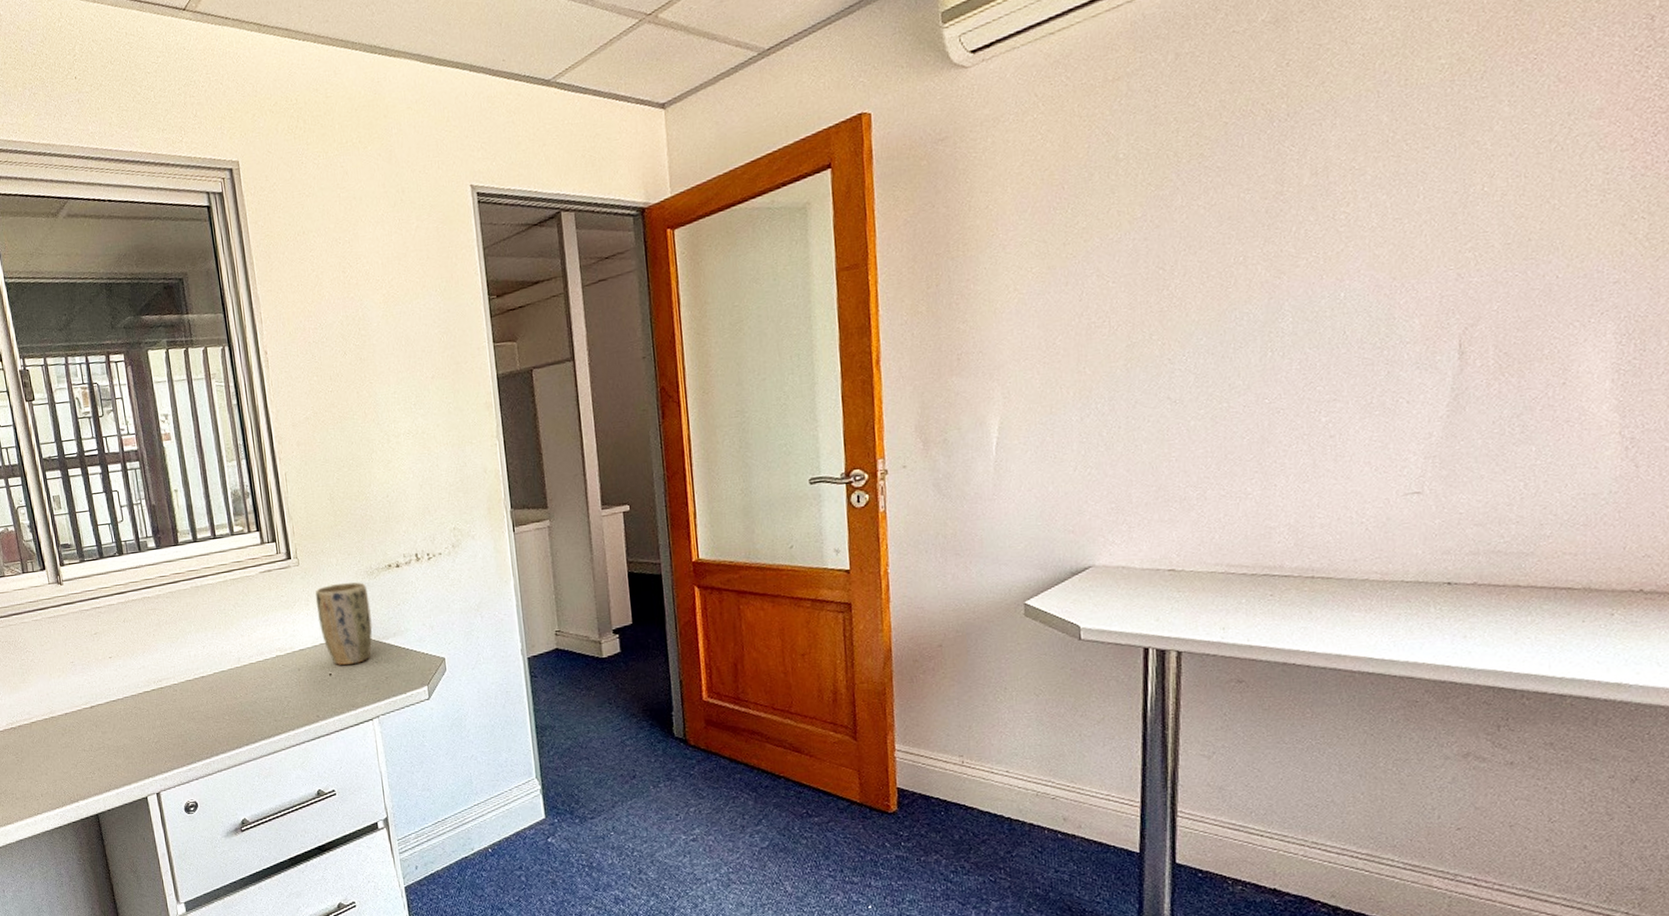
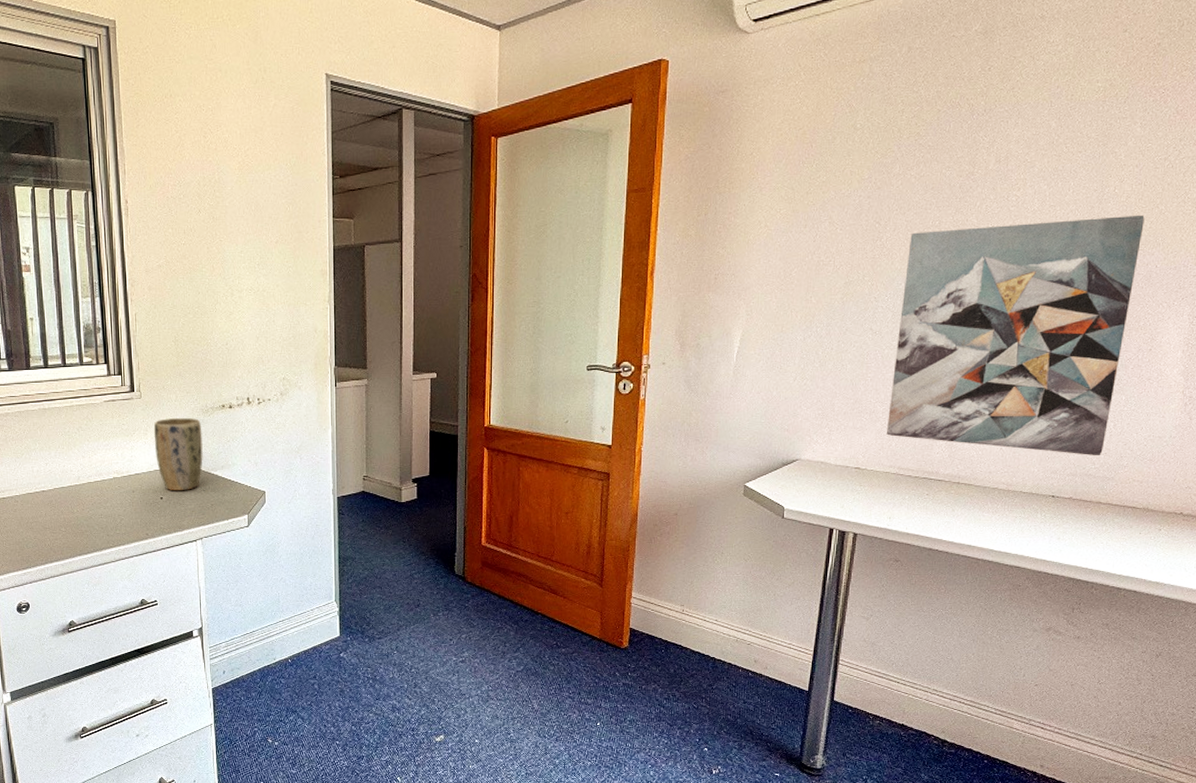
wall art: none [1205,214,1532,527] -> present [887,214,1145,455]

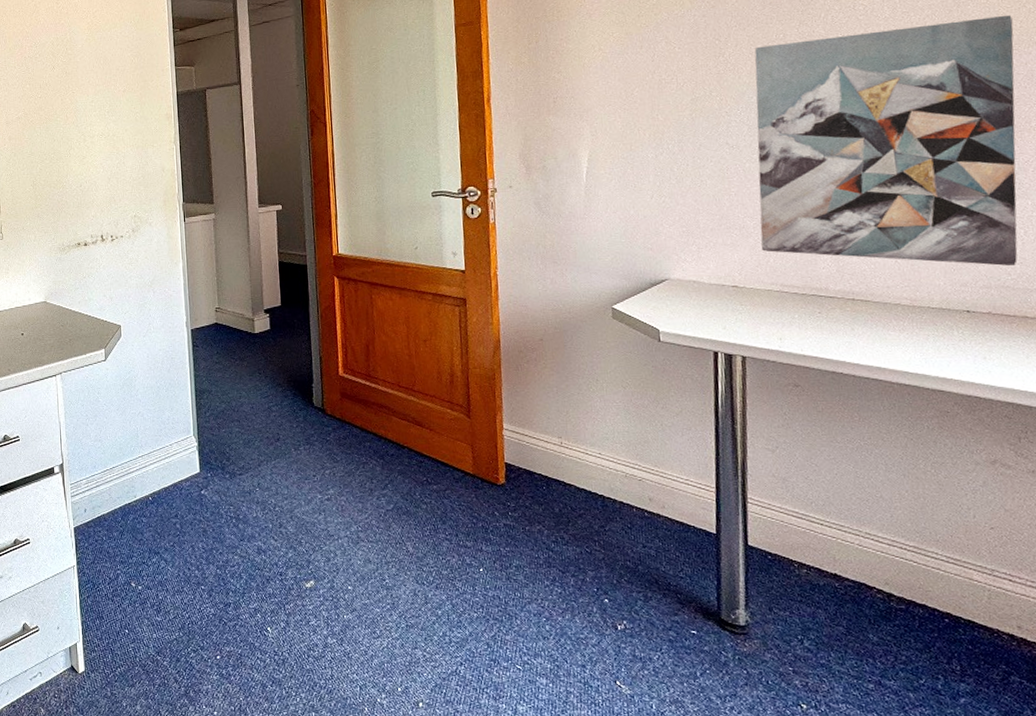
plant pot: present [153,417,203,491] -> none [14,256,61,327]

